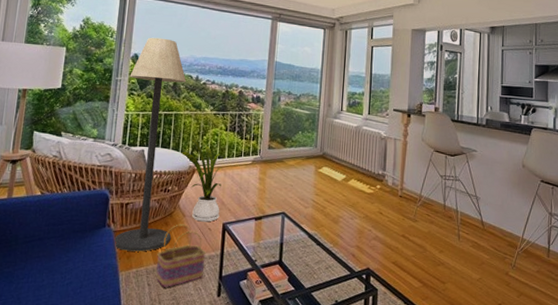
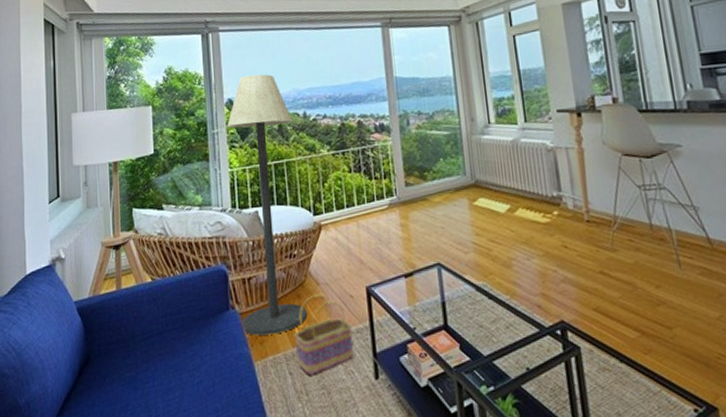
house plant: present [181,139,229,222] -> none [301,189,361,289]

